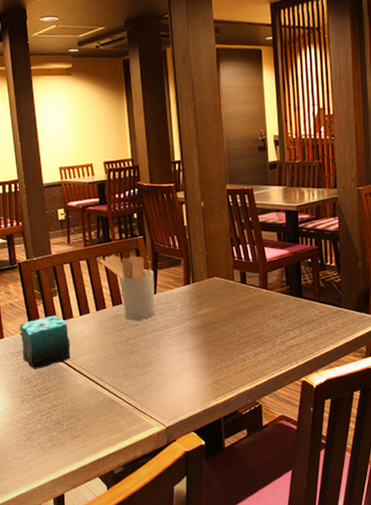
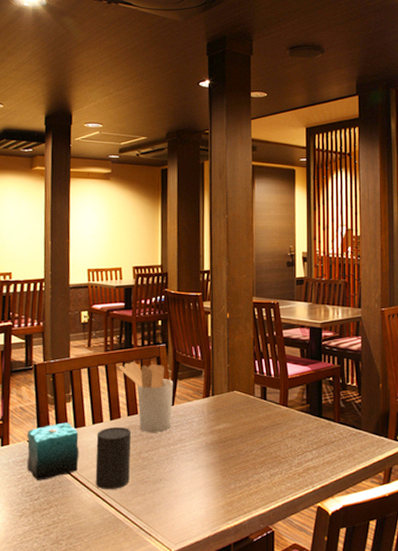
cup: none [85,316,120,375] -> present [95,426,131,490]

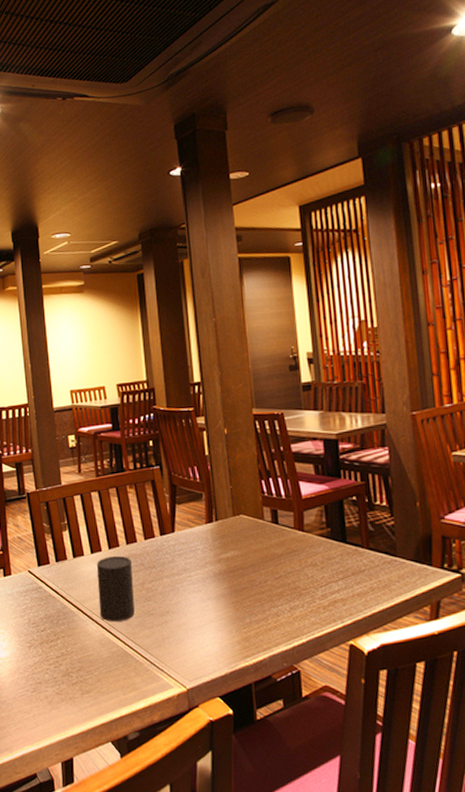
candle: present [26,422,79,480] -> none [27,552,81,611]
utensil holder: present [118,361,173,432] -> none [112,486,174,562]

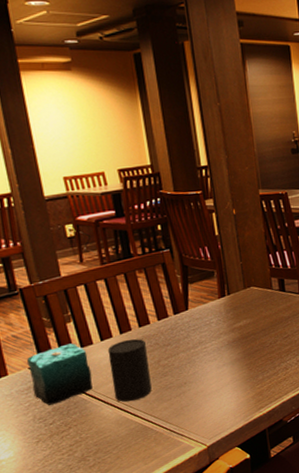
candle: none [27,552,81,611] -> present [26,343,93,405]

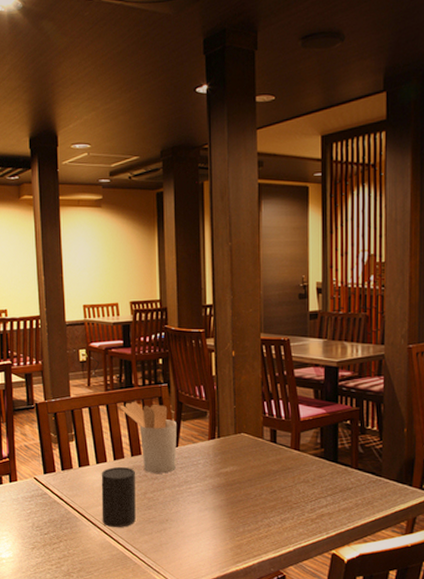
candle: present [26,343,93,405] -> none [33,461,85,516]
utensil holder: none [120,270,188,341] -> present [120,401,177,473]

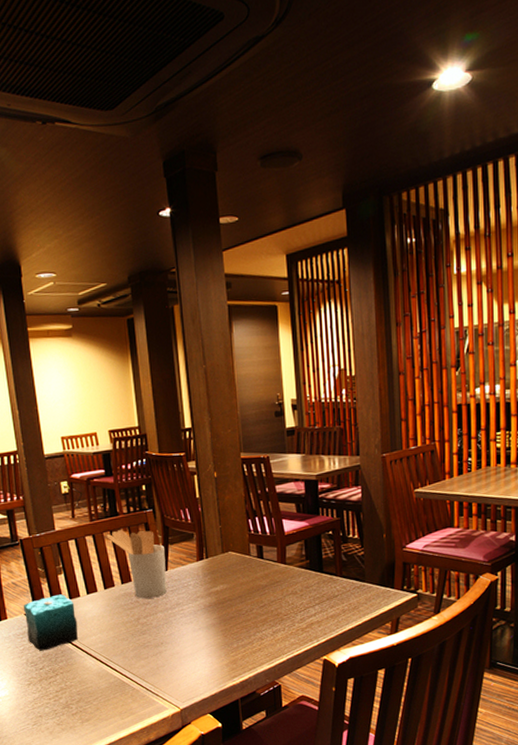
candle: none [33,461,85,516] -> present [23,594,78,651]
cup: present [101,466,136,528] -> none [92,594,131,656]

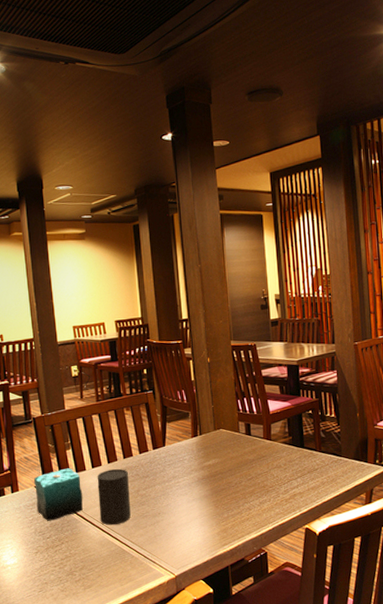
cup: none [92,594,131,656] -> present [97,468,131,526]
utensil holder: present [106,529,167,599] -> none [111,408,164,472]

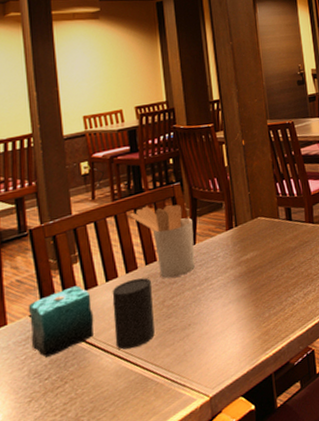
utensil holder: none [111,408,164,472] -> present [130,204,195,279]

